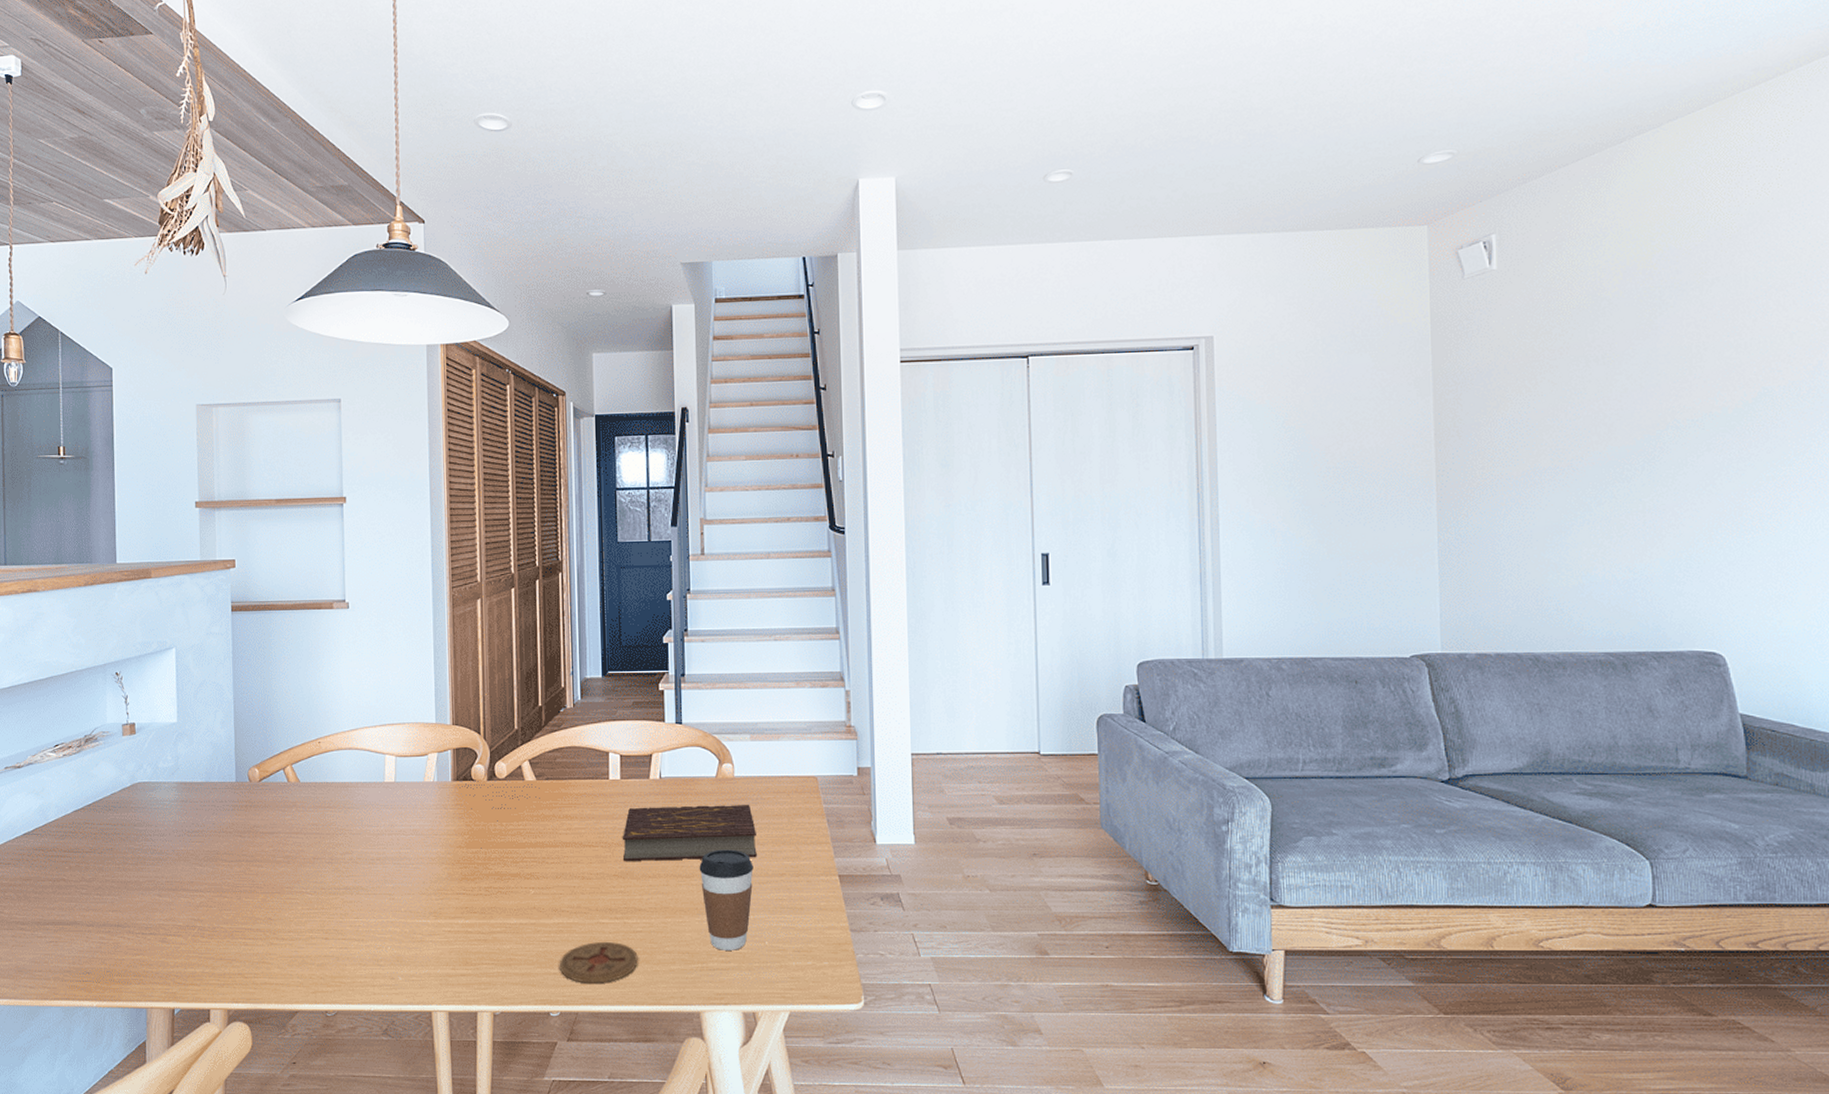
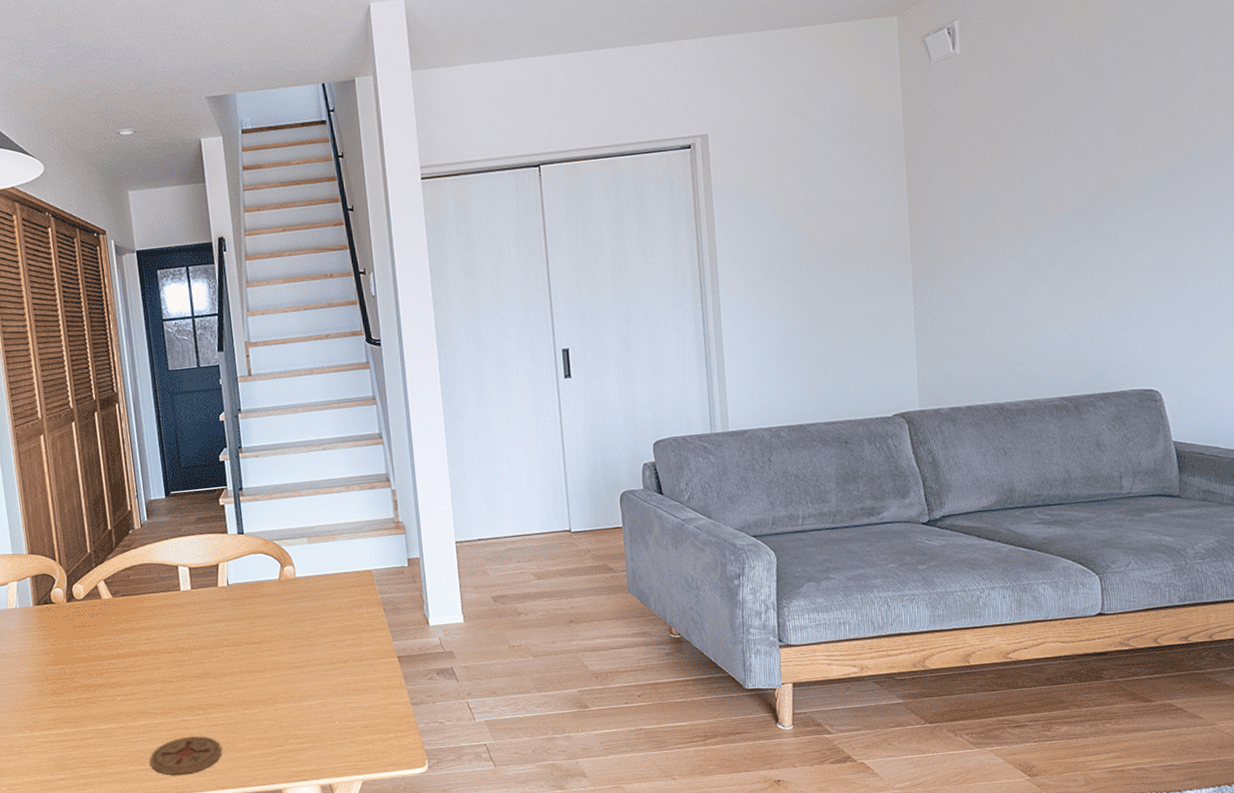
book: present [622,805,757,861] -> none [197,602,322,663]
coffee cup: present [699,849,753,950] -> none [270,643,321,734]

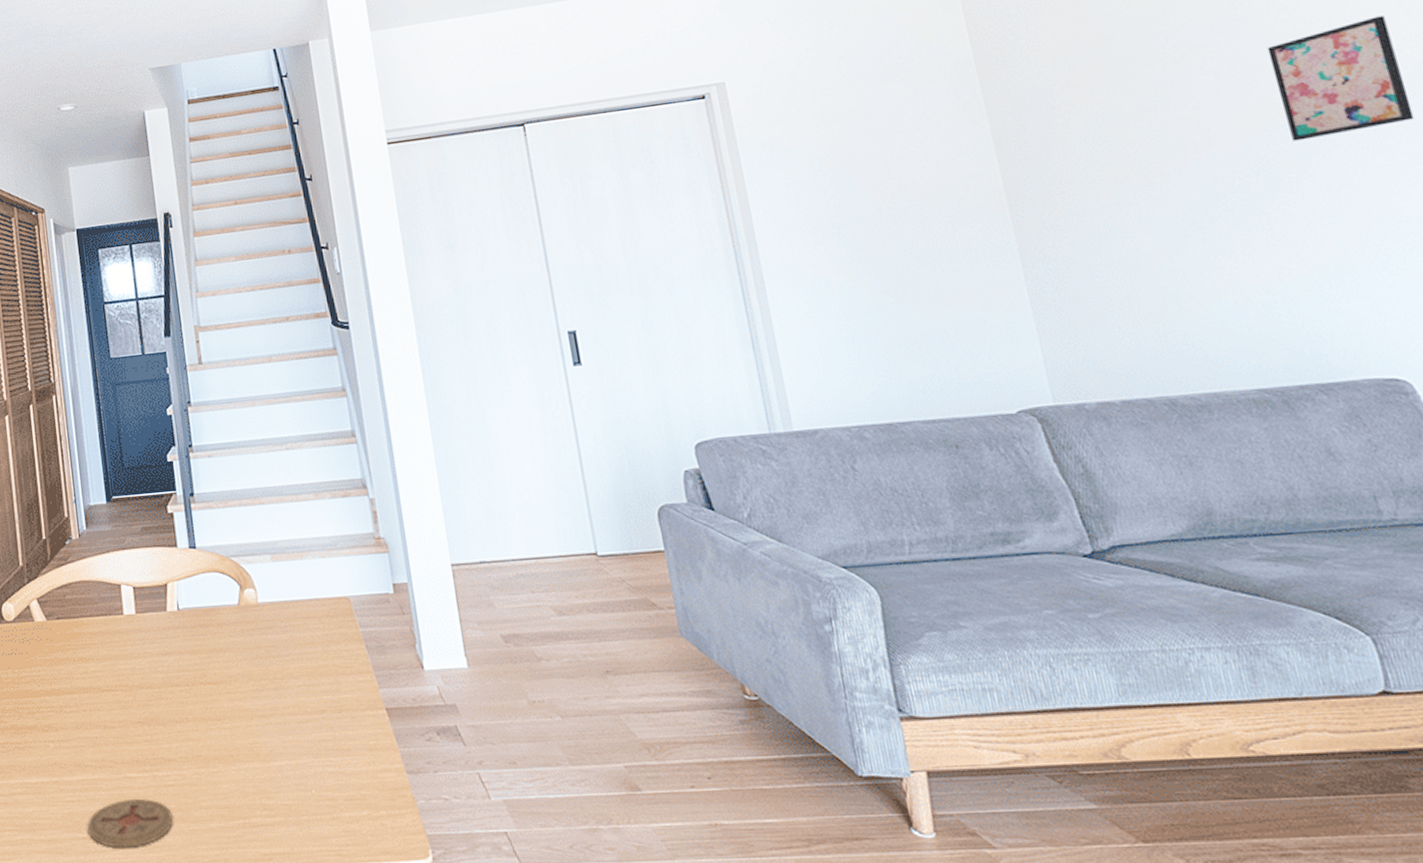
wall art: none [1115,101,1204,203] -> present [1267,15,1415,142]

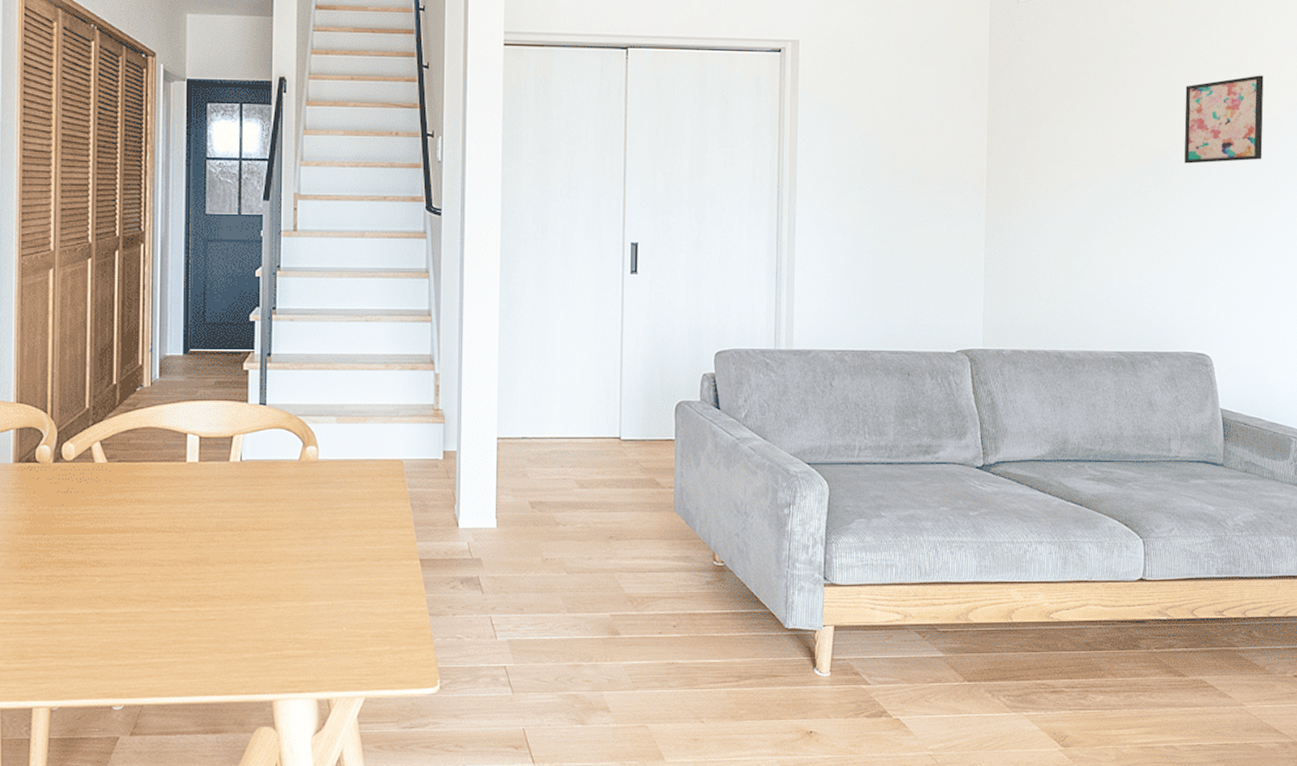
coaster: present [87,799,173,848] -> none [124,631,210,675]

